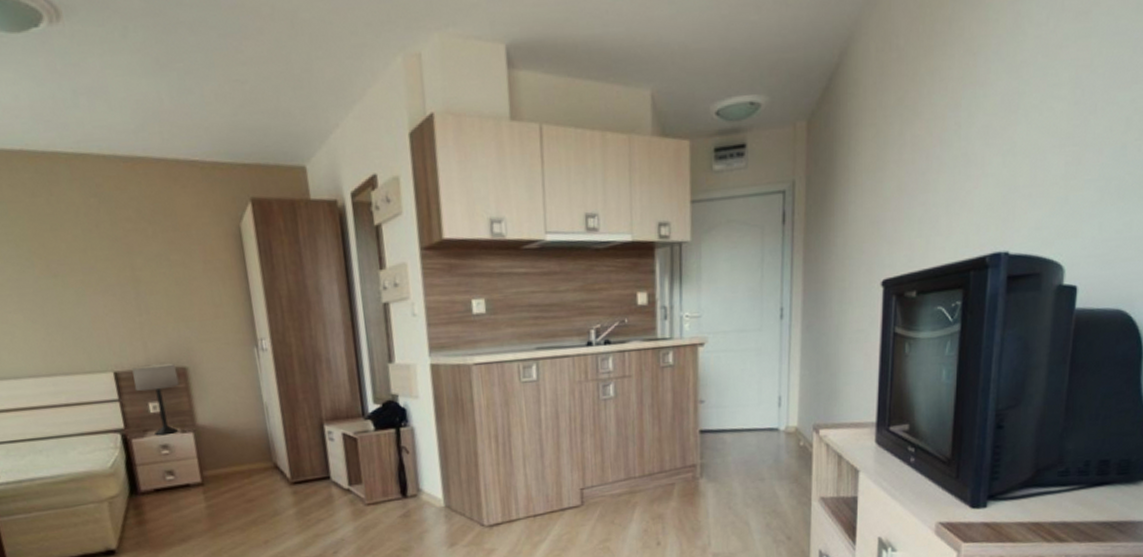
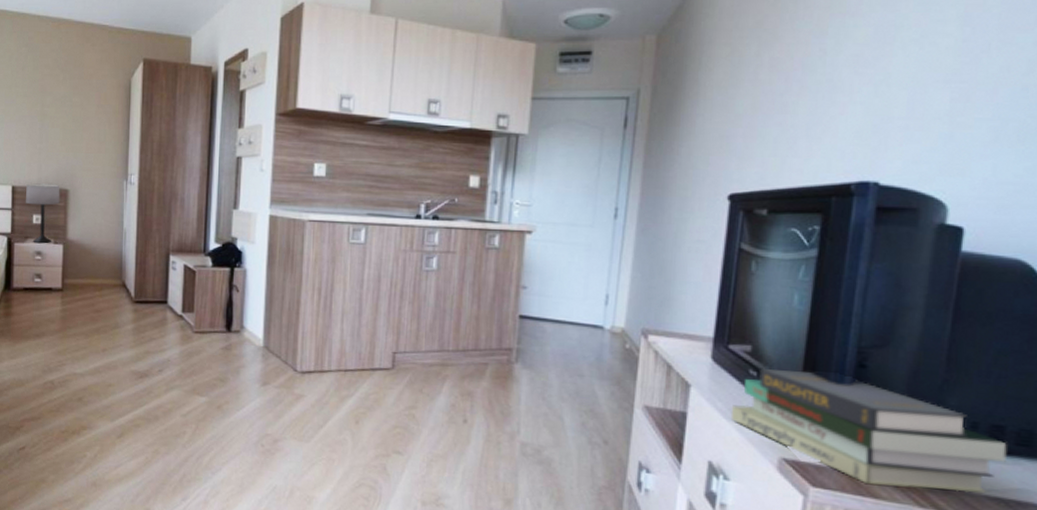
books: none [894,438,1111,532] -> present [730,369,1007,493]

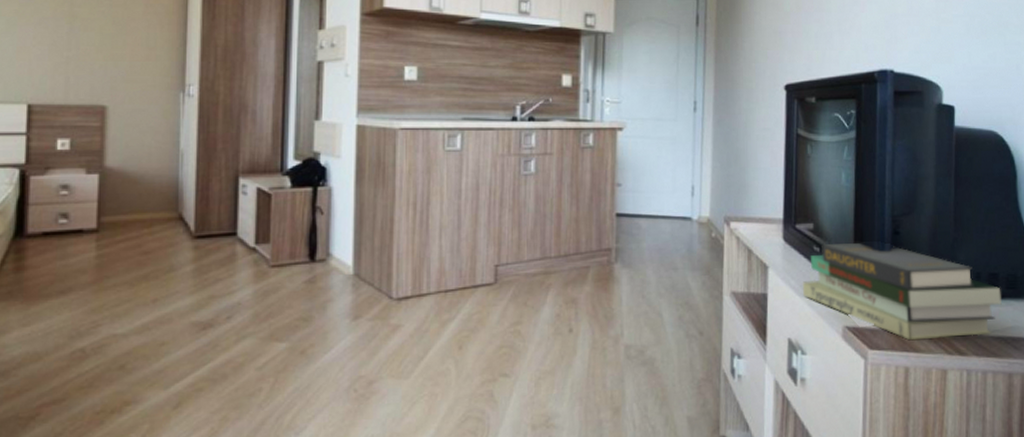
table lamp: present [25,183,60,244] -> none [46,100,96,175]

